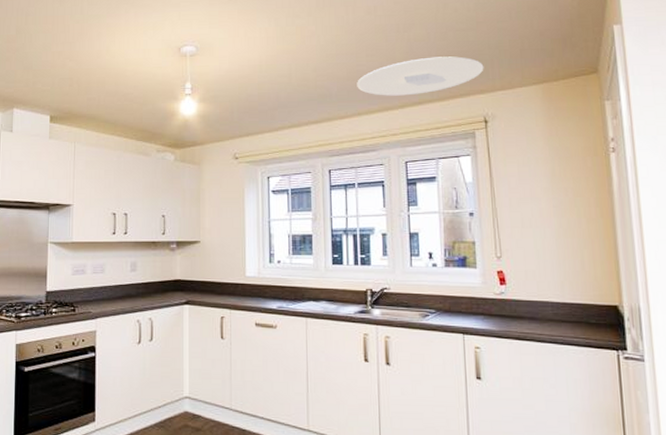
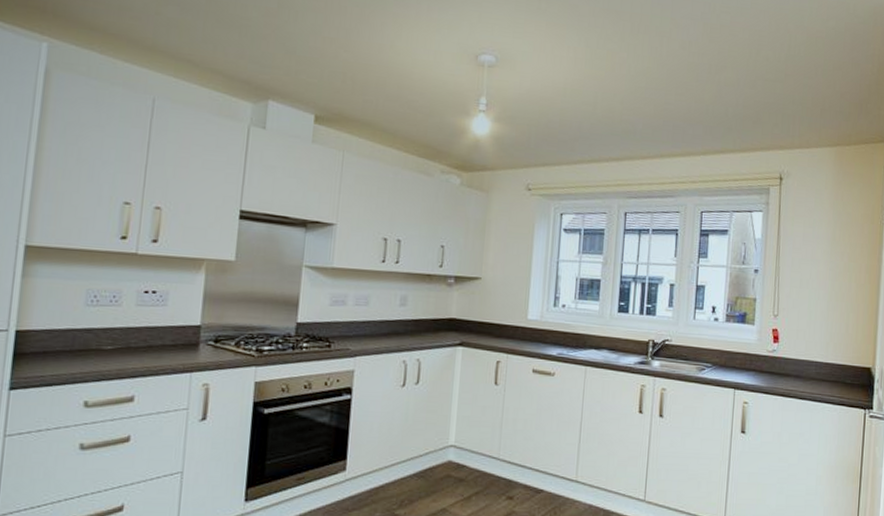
ceiling light: present [357,56,484,96] -> none [662,104,786,143]

